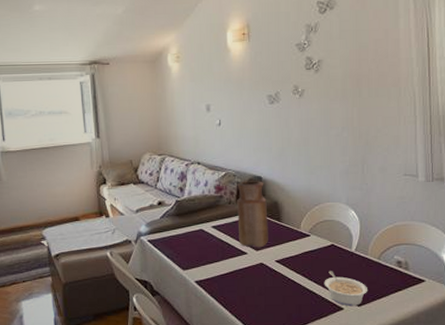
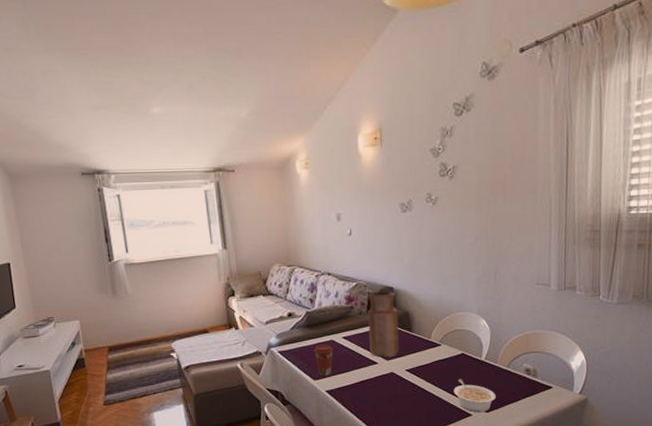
coffee cup: none [183,234,203,266] -> present [313,345,333,376]

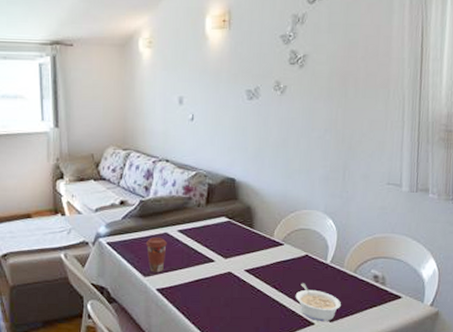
vase: present [367,291,399,358] -> none [206,182,240,256]

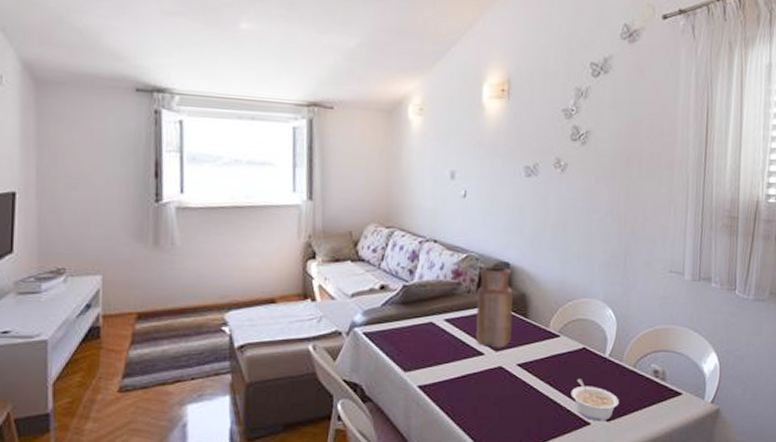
coffee cup: present [145,238,167,273] -> none [407,327,432,367]
vase: none [206,182,240,256] -> present [476,266,513,348]

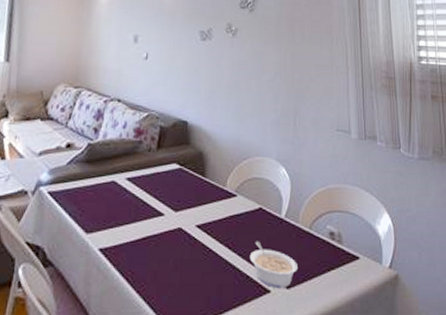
vase: present [476,266,513,348] -> none [156,125,191,208]

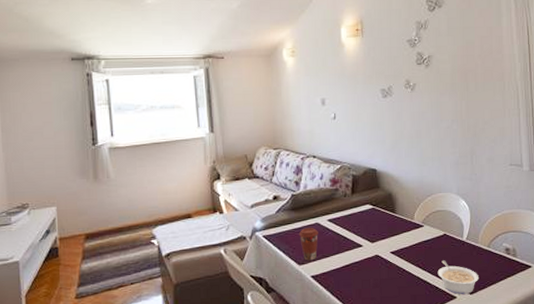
coffee cup: none [90,186,114,229] -> present [298,228,318,261]

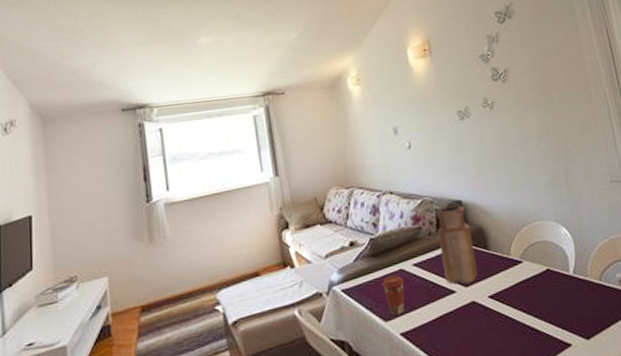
vase: none [351,173,383,240] -> present [435,205,478,284]
legume: present [437,260,478,295] -> none [545,300,594,341]

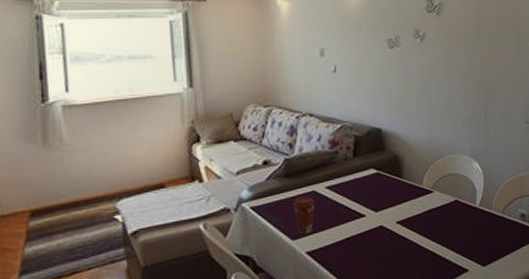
vase: present [435,205,478,284] -> none [353,133,389,209]

